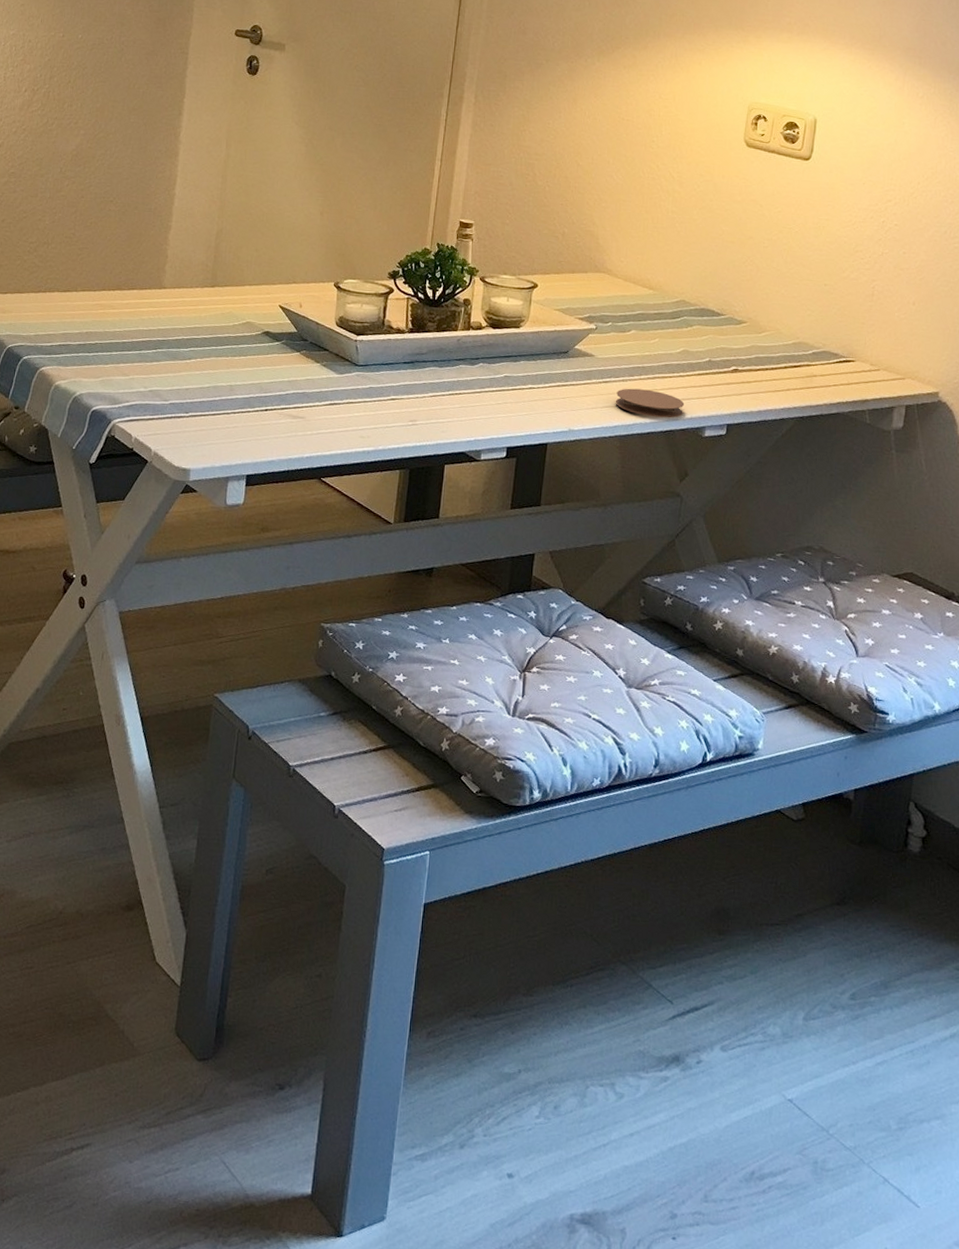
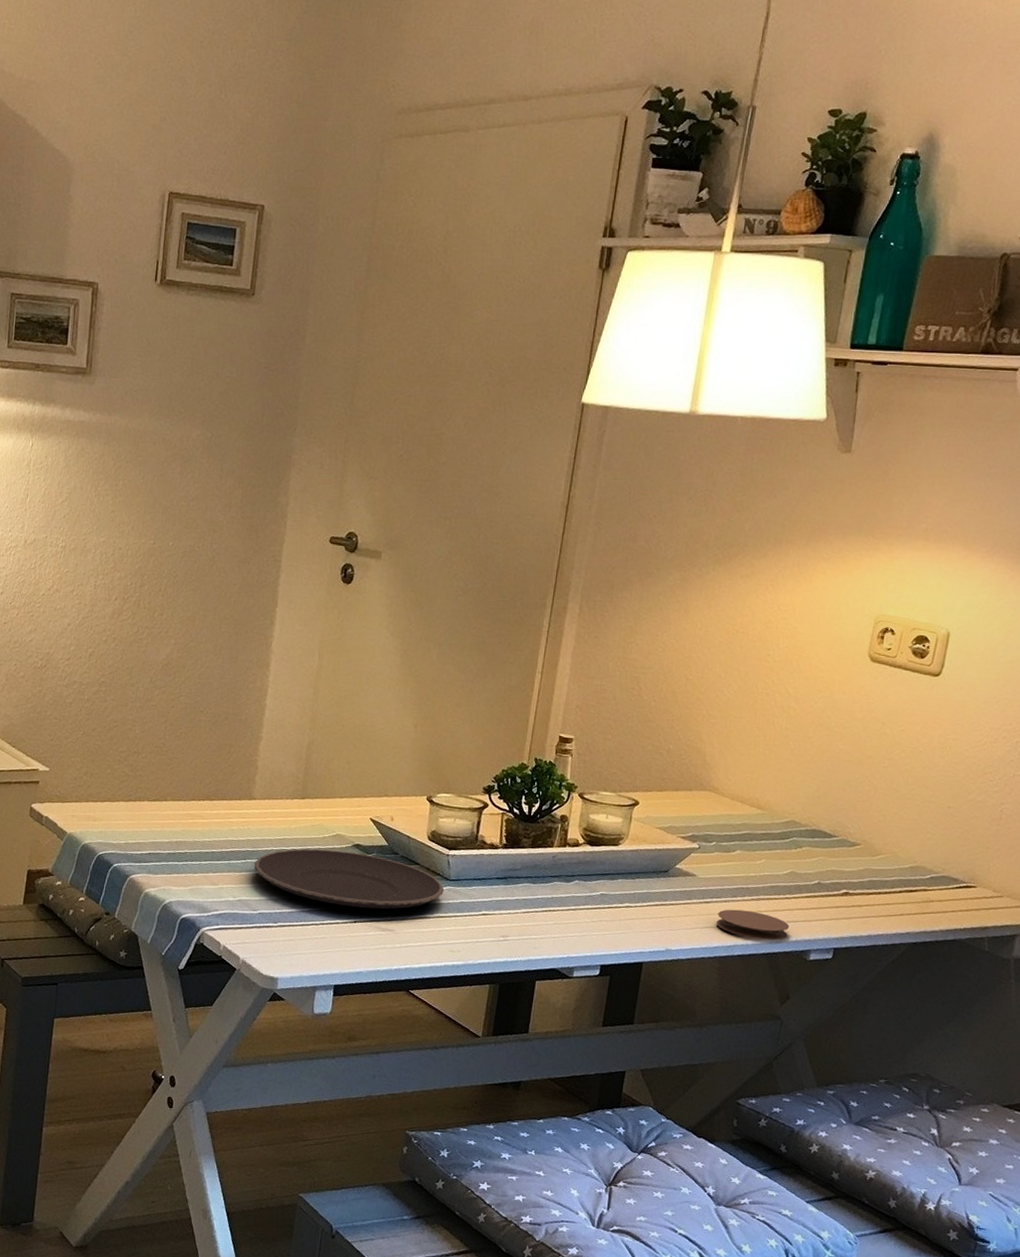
plate: none [164,337,354,397] -> present [253,849,445,909]

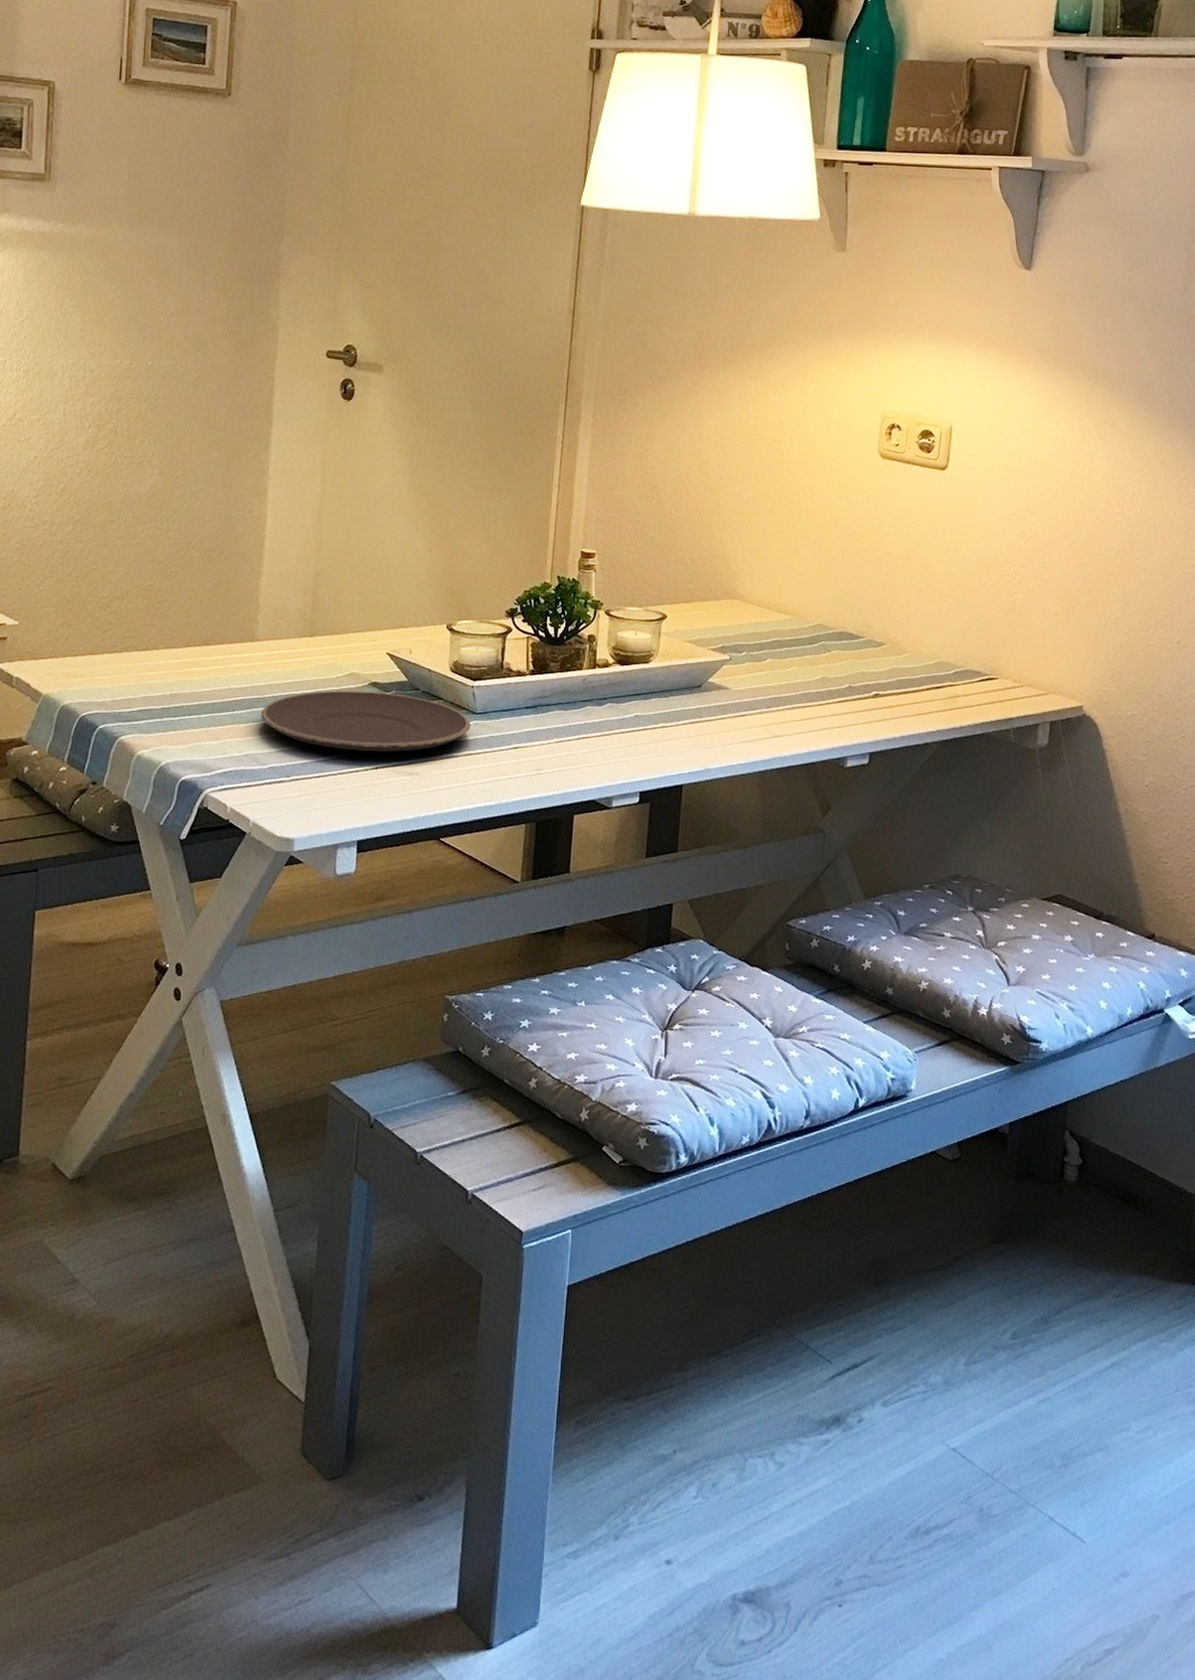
coaster: present [716,909,790,941] -> none [752,721,825,750]

